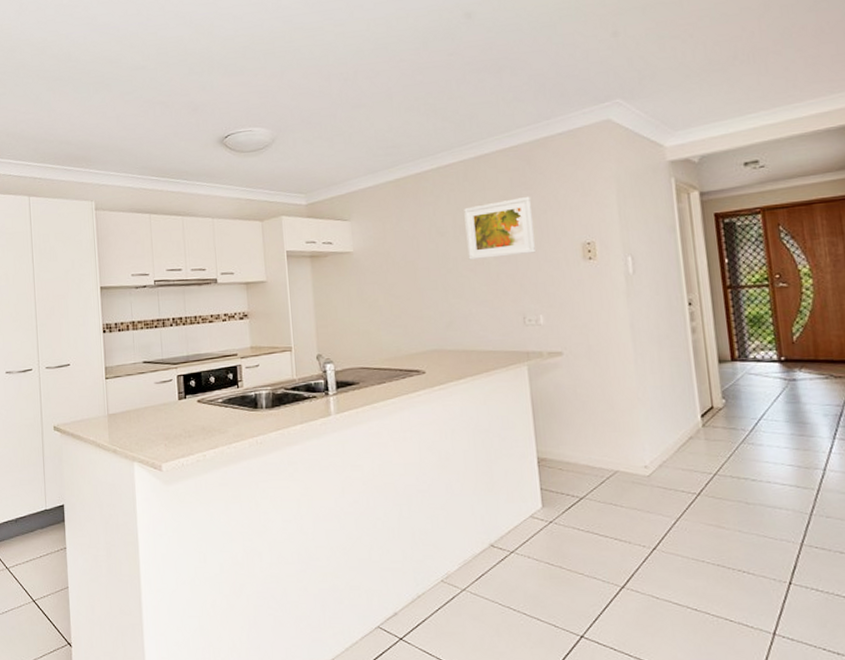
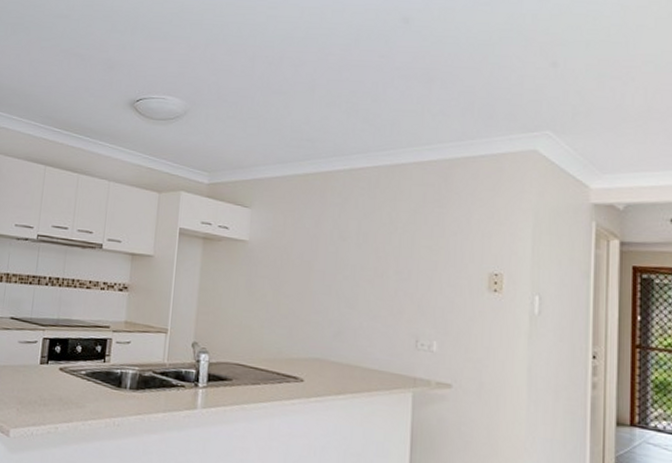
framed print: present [464,197,535,260] -> none [368,214,442,275]

